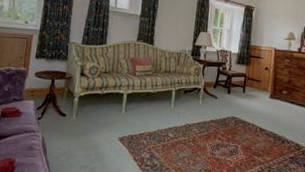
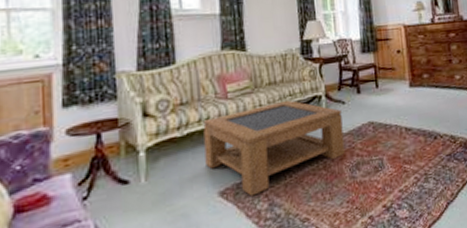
coffee table: none [114,86,213,147] -> present [203,100,345,197]

